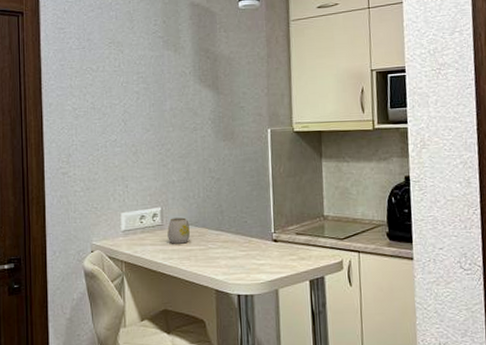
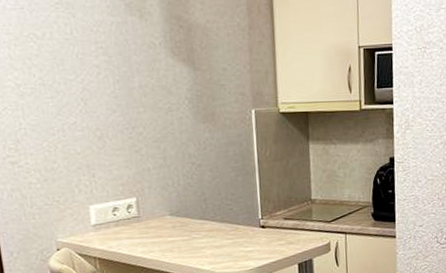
mug: present [167,217,190,244] -> none [145,207,171,236]

